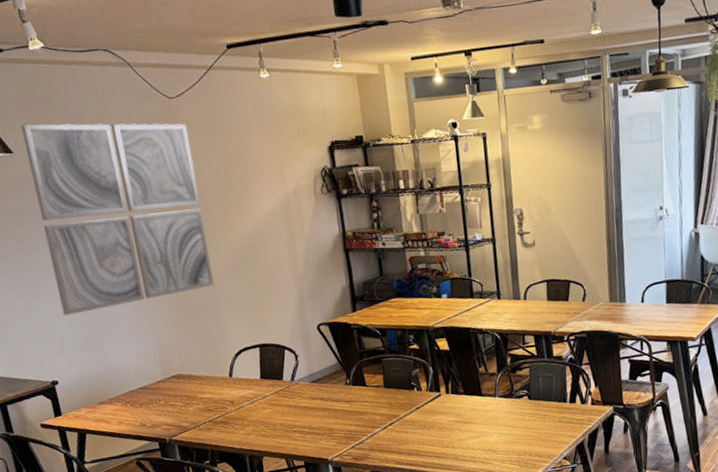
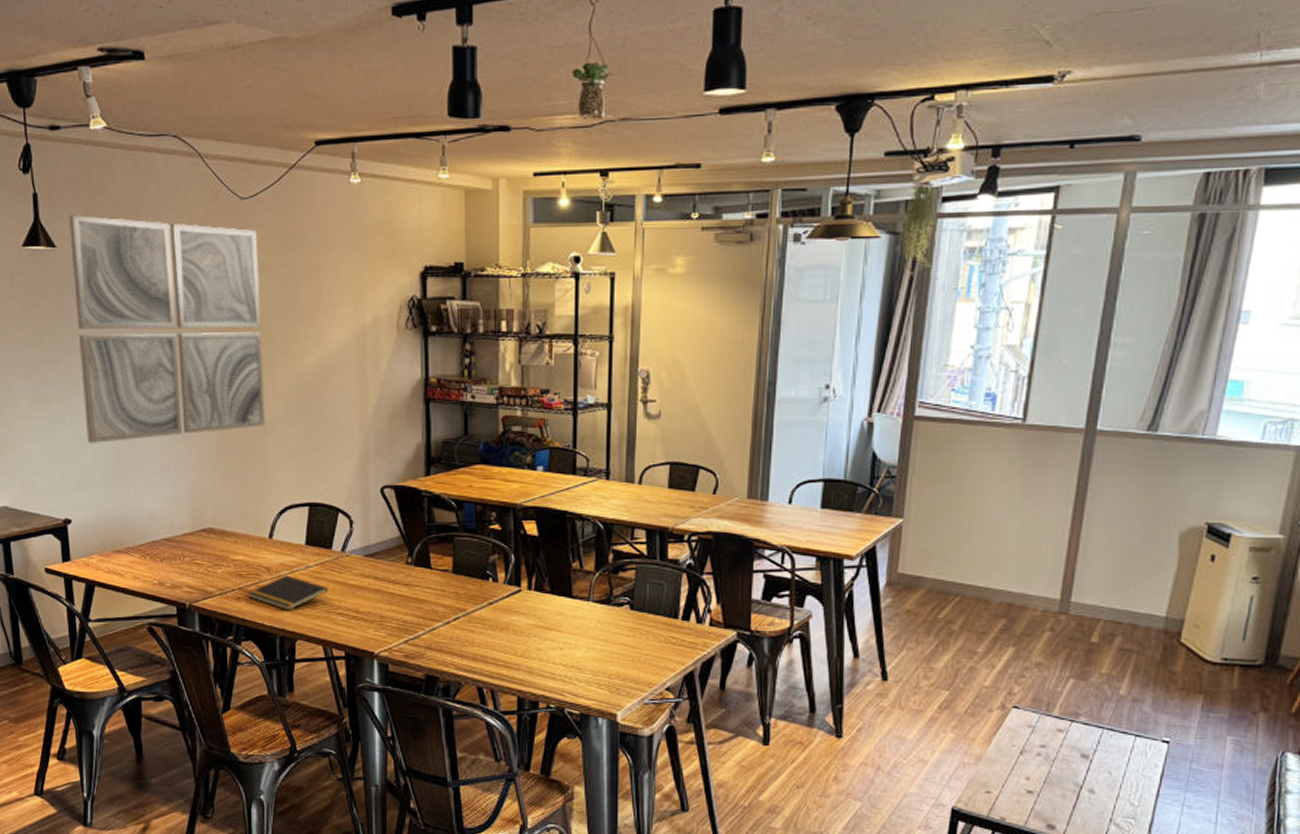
notepad: none [217,405,284,434] -> present [248,574,328,611]

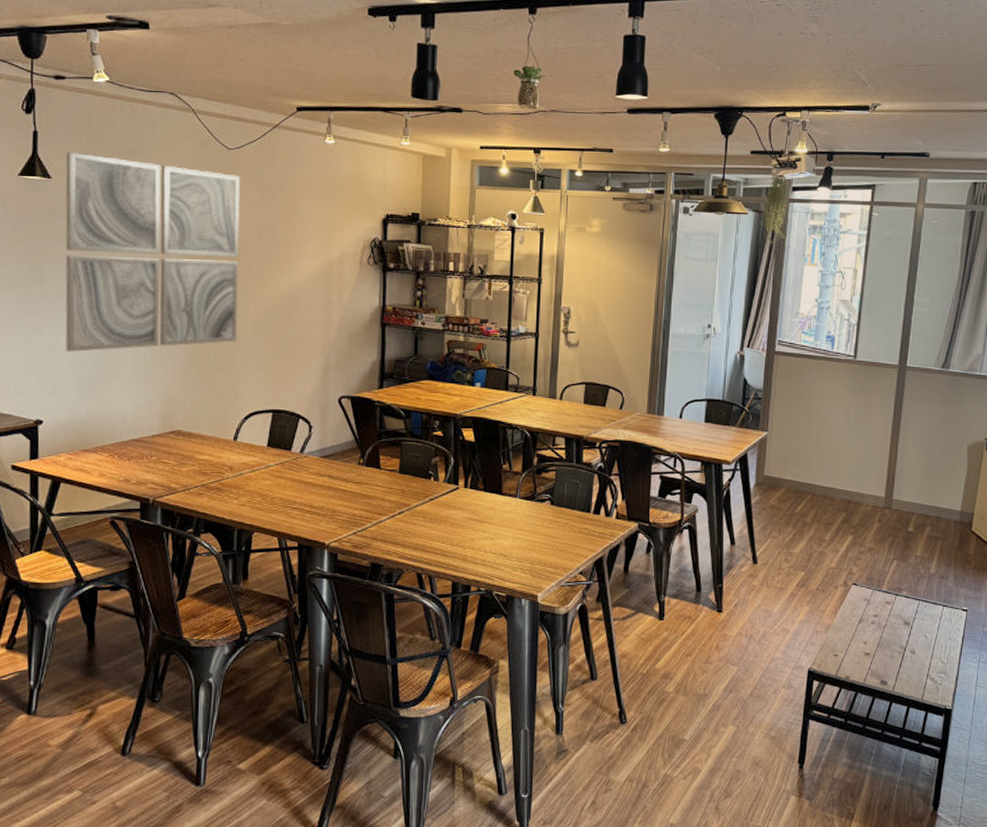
notepad: present [248,574,328,611] -> none [210,473,286,506]

